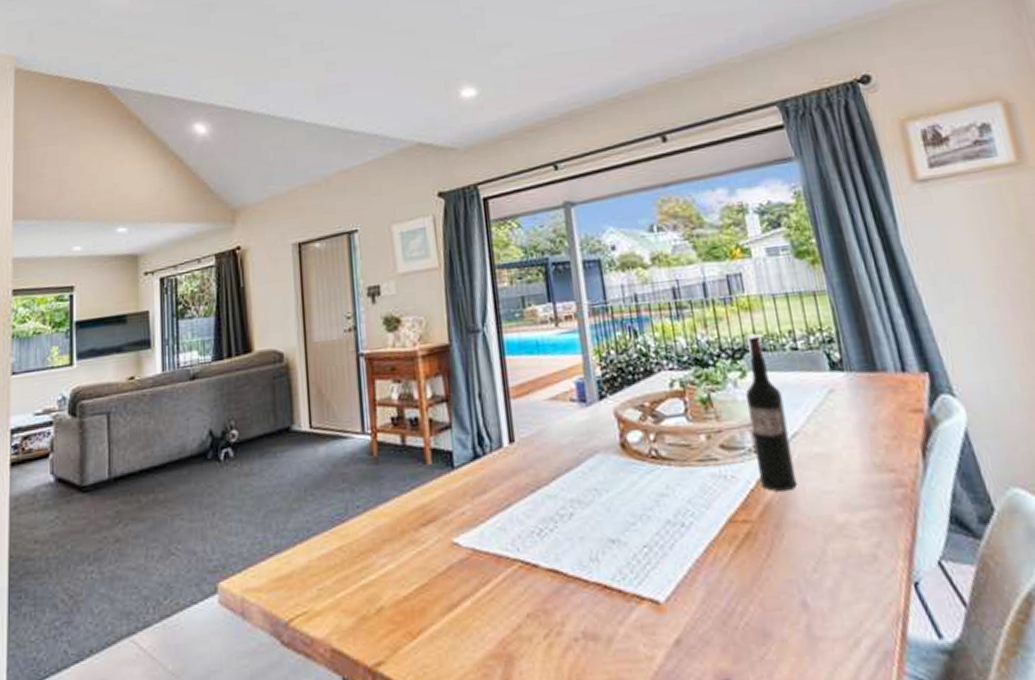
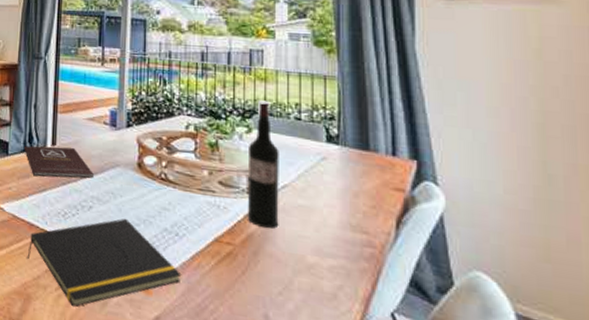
book: none [474,440,569,490] -> present [24,146,94,179]
notepad: none [499,520,698,656] -> present [27,219,182,308]

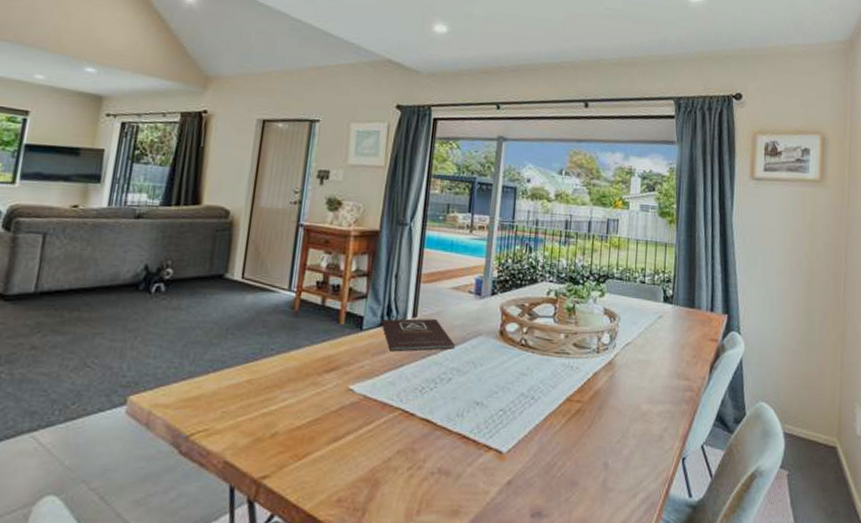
notepad: present [27,219,182,308] -> none [377,388,535,486]
wine bottle: present [247,100,279,229] -> none [595,266,626,384]

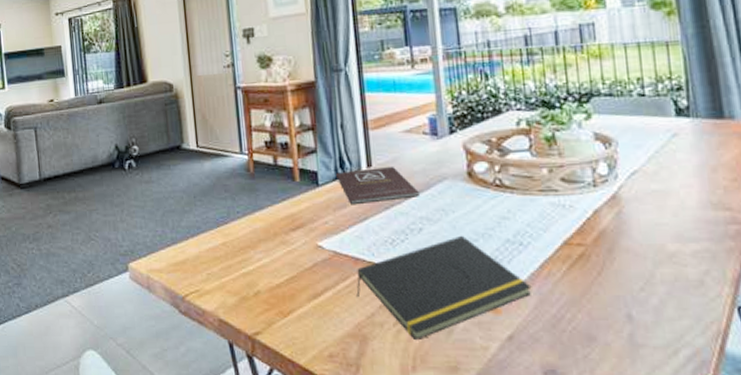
notepad: none [377,388,535,486] -> present [356,236,532,341]

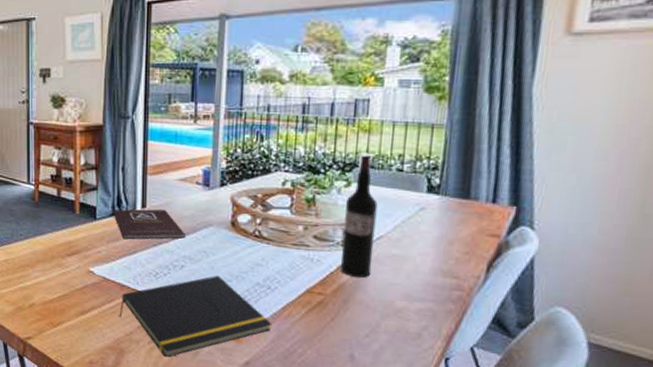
wine bottle: none [590,80,633,222] -> present [340,152,378,279]

